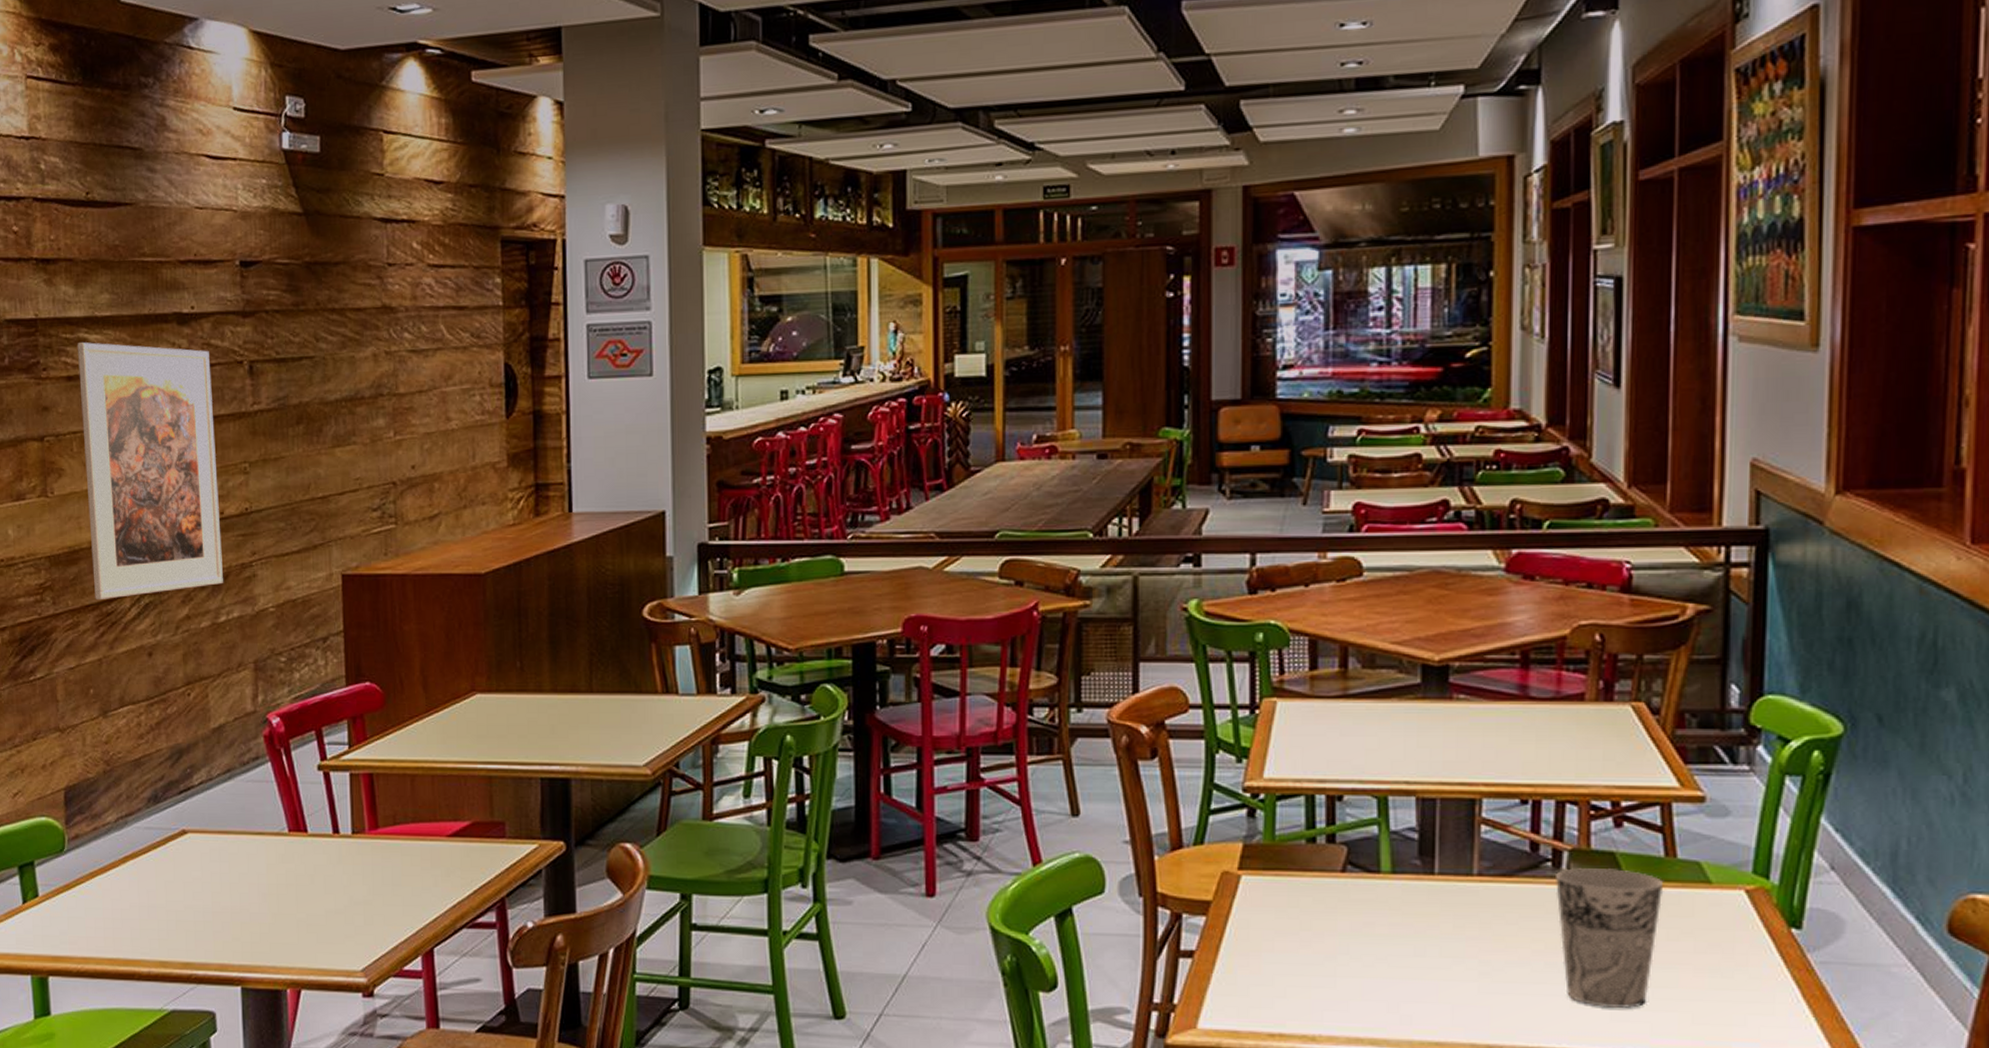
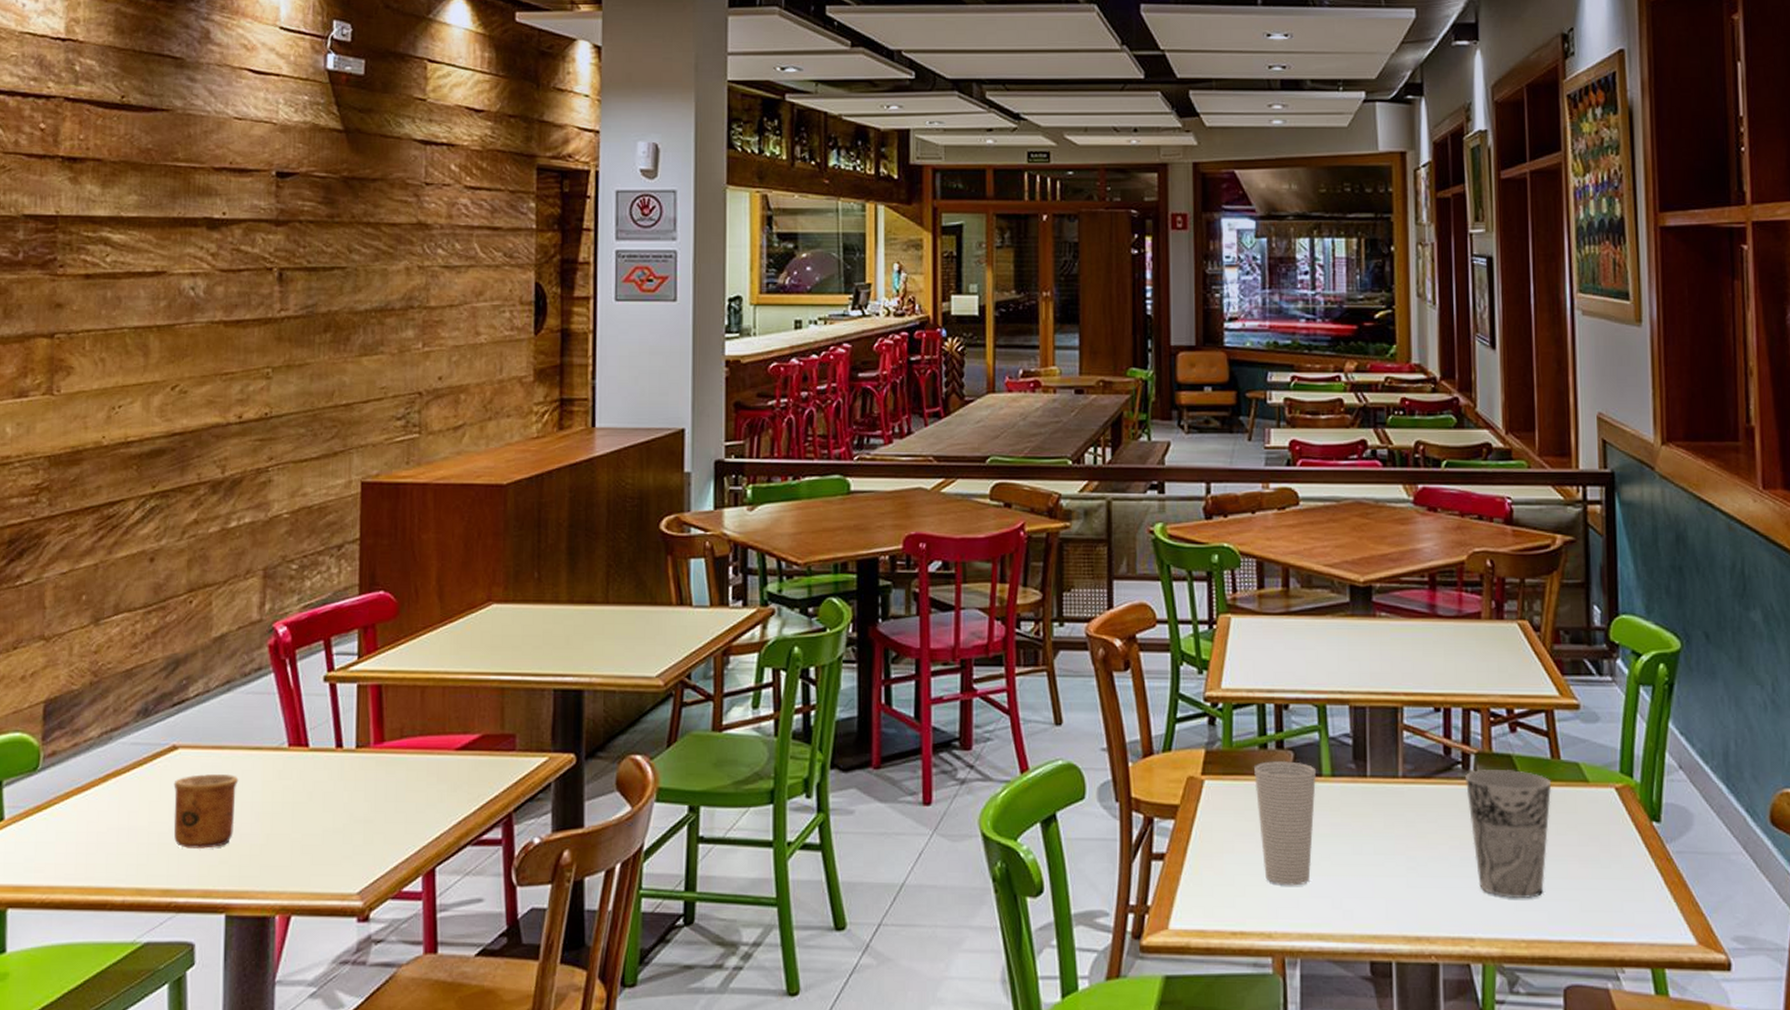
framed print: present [77,342,223,599] -> none [96,242,239,502]
cup: none [186,857,245,926] -> present [173,774,239,849]
cup: none [1300,855,1373,988] -> present [1254,760,1316,886]

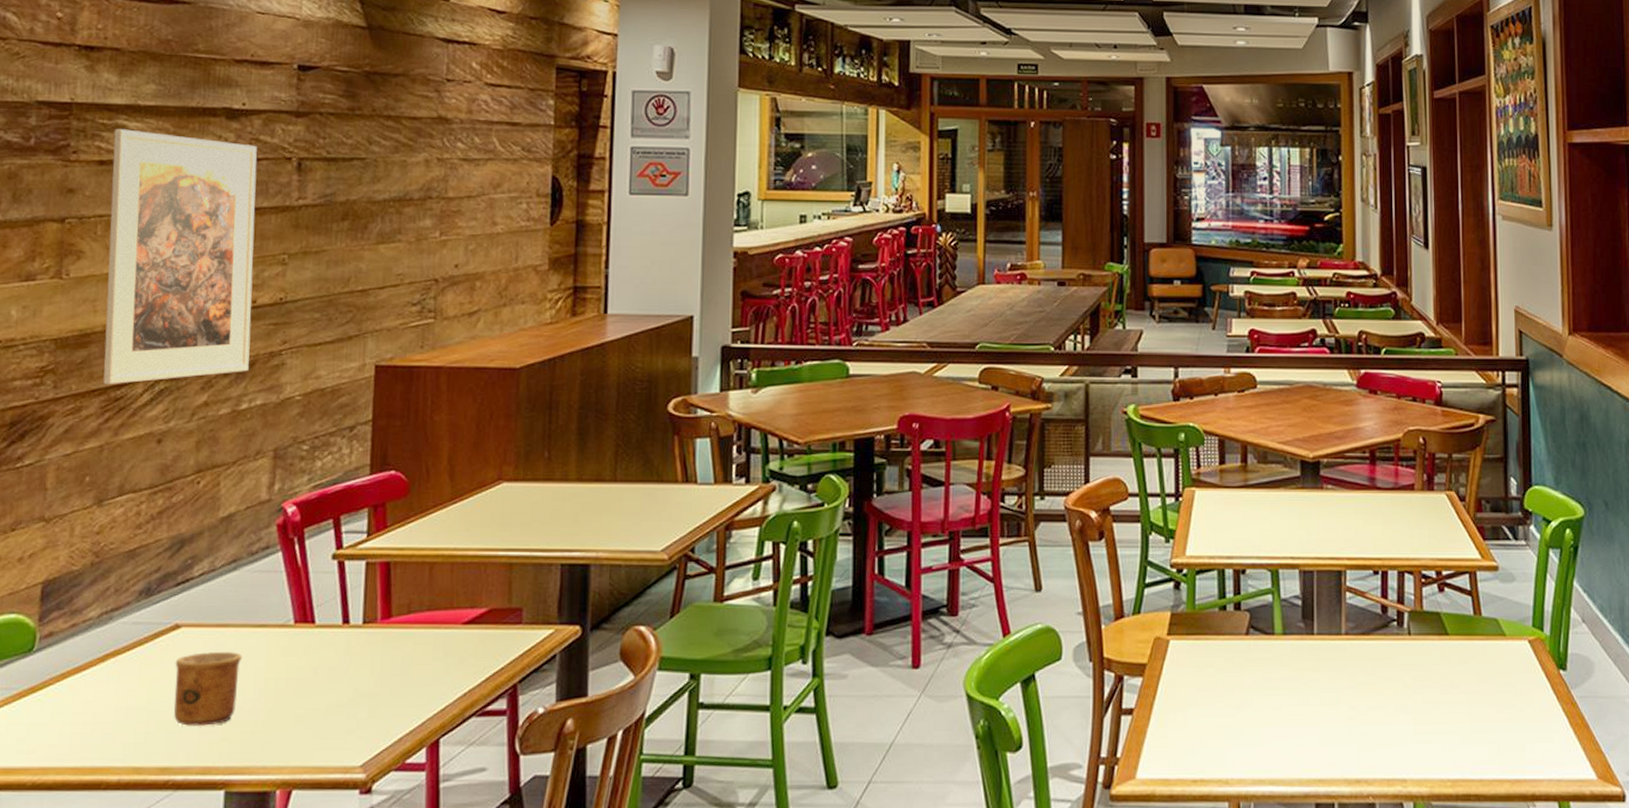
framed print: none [96,242,239,502] -> present [103,129,257,384]
cup: present [1254,760,1316,886] -> none [1215,620,1269,736]
cup: present [1464,770,1552,898] -> none [1399,626,1474,742]

